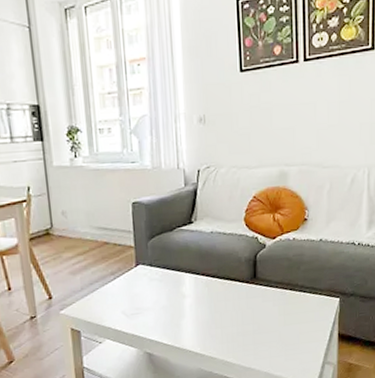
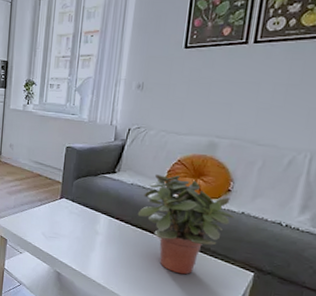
potted plant: none [223,213,314,319] -> present [137,175,235,275]

